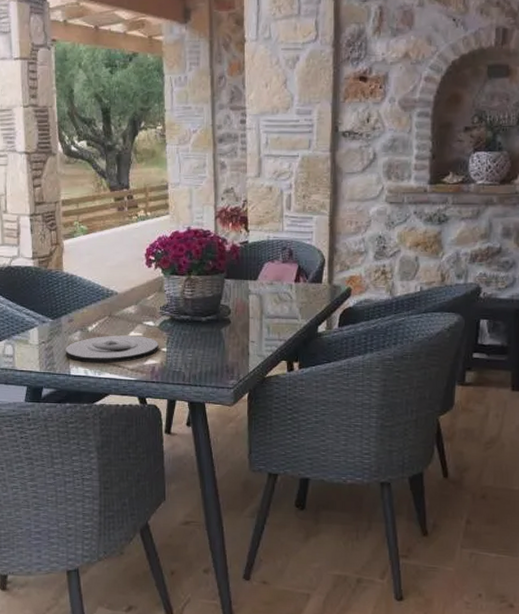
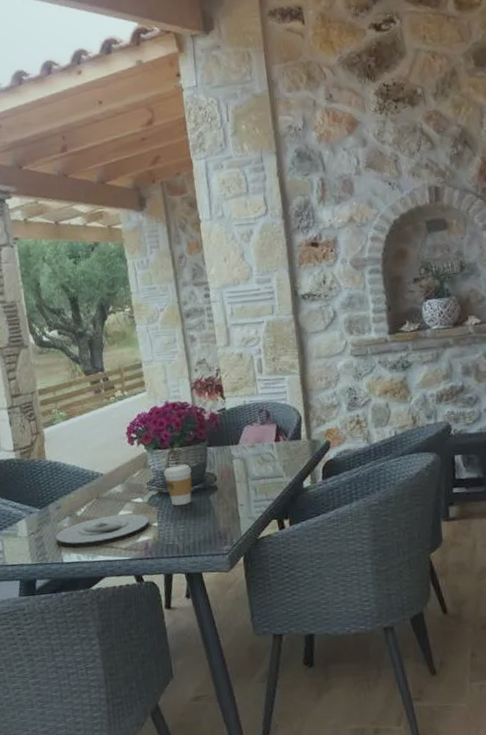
coffee cup: none [178,293,206,334] -> present [164,464,192,506]

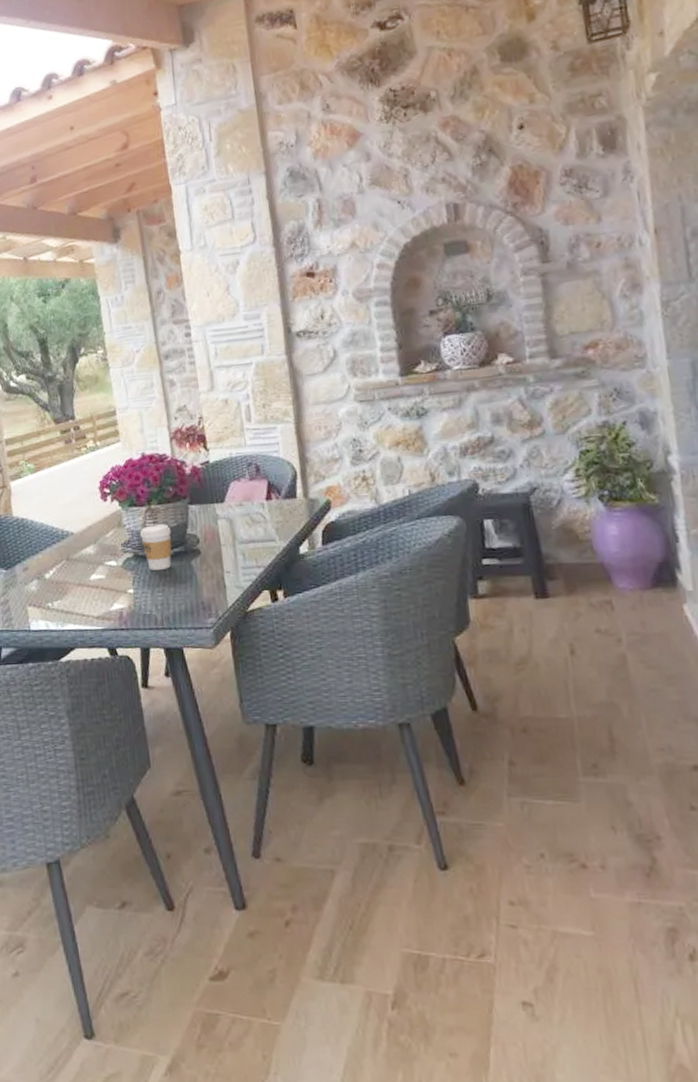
plate: present [55,514,150,548] -> none [22,578,124,614]

